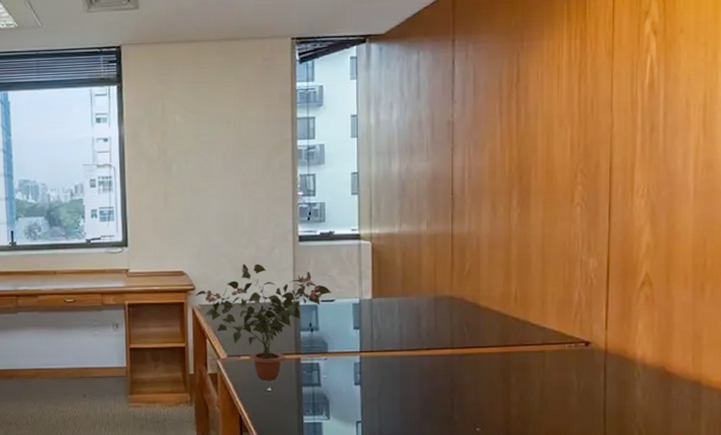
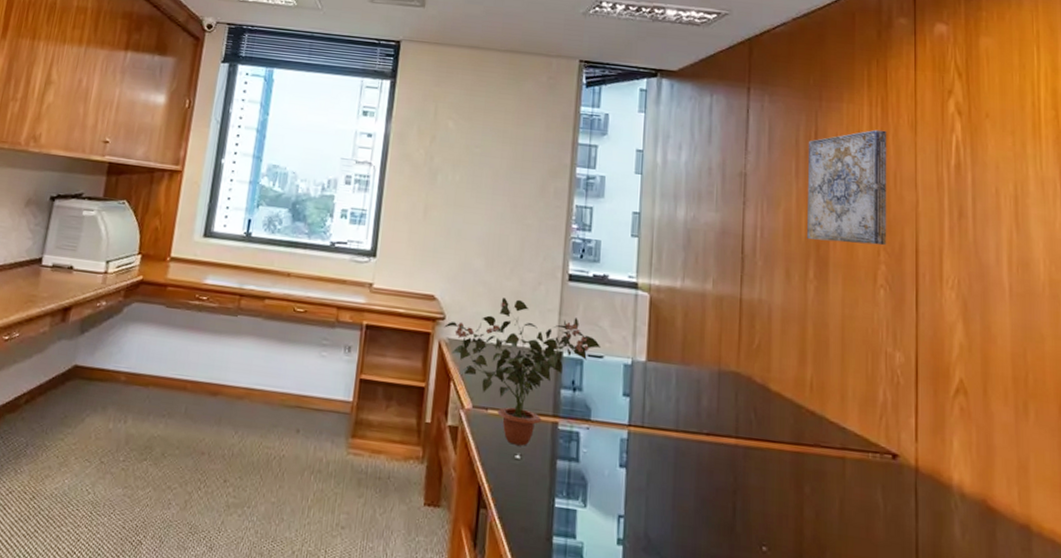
wall art: none [511,61,586,172] -> present [807,129,887,246]

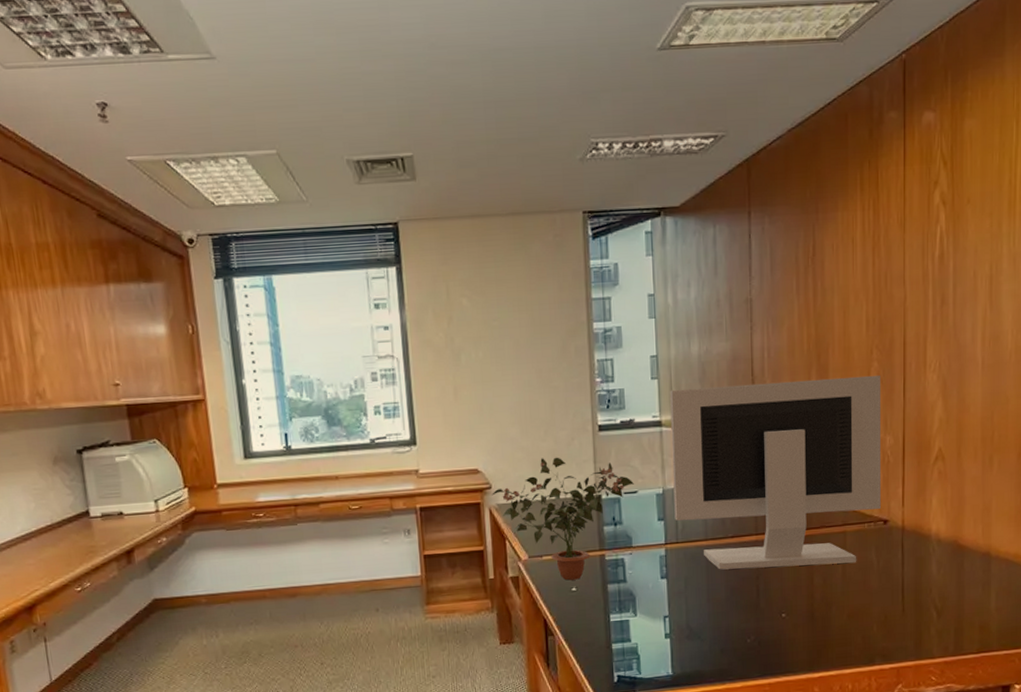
computer monitor: none [642,251,889,501] -> present [670,376,881,570]
wall art: present [807,129,887,246] -> none [808,233,879,350]

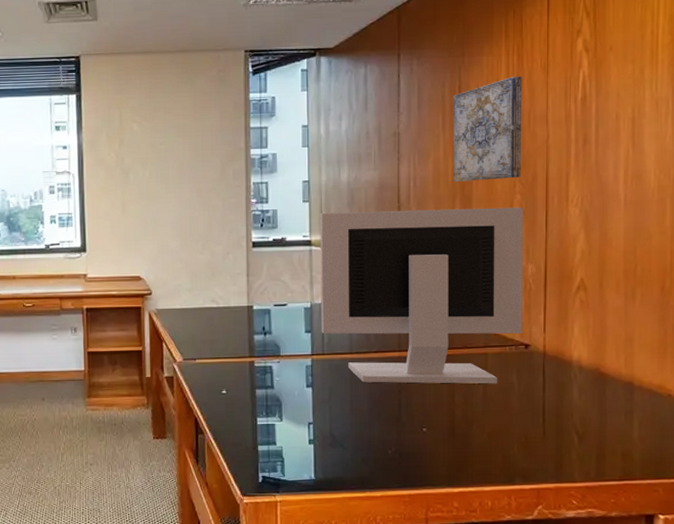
potted plant: present [492,457,635,581] -> none [152,269,285,383]
wall art: none [808,233,879,350] -> present [454,76,523,182]

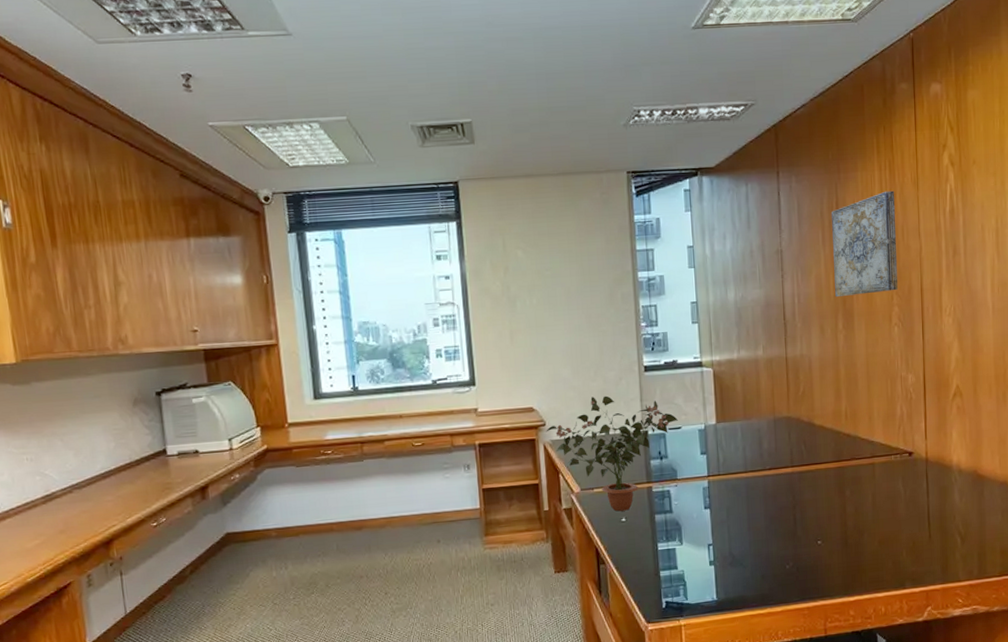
potted plant: none [152,269,285,383] -> present [546,396,679,512]
computer monitor: present [320,207,523,384] -> none [709,319,906,500]

